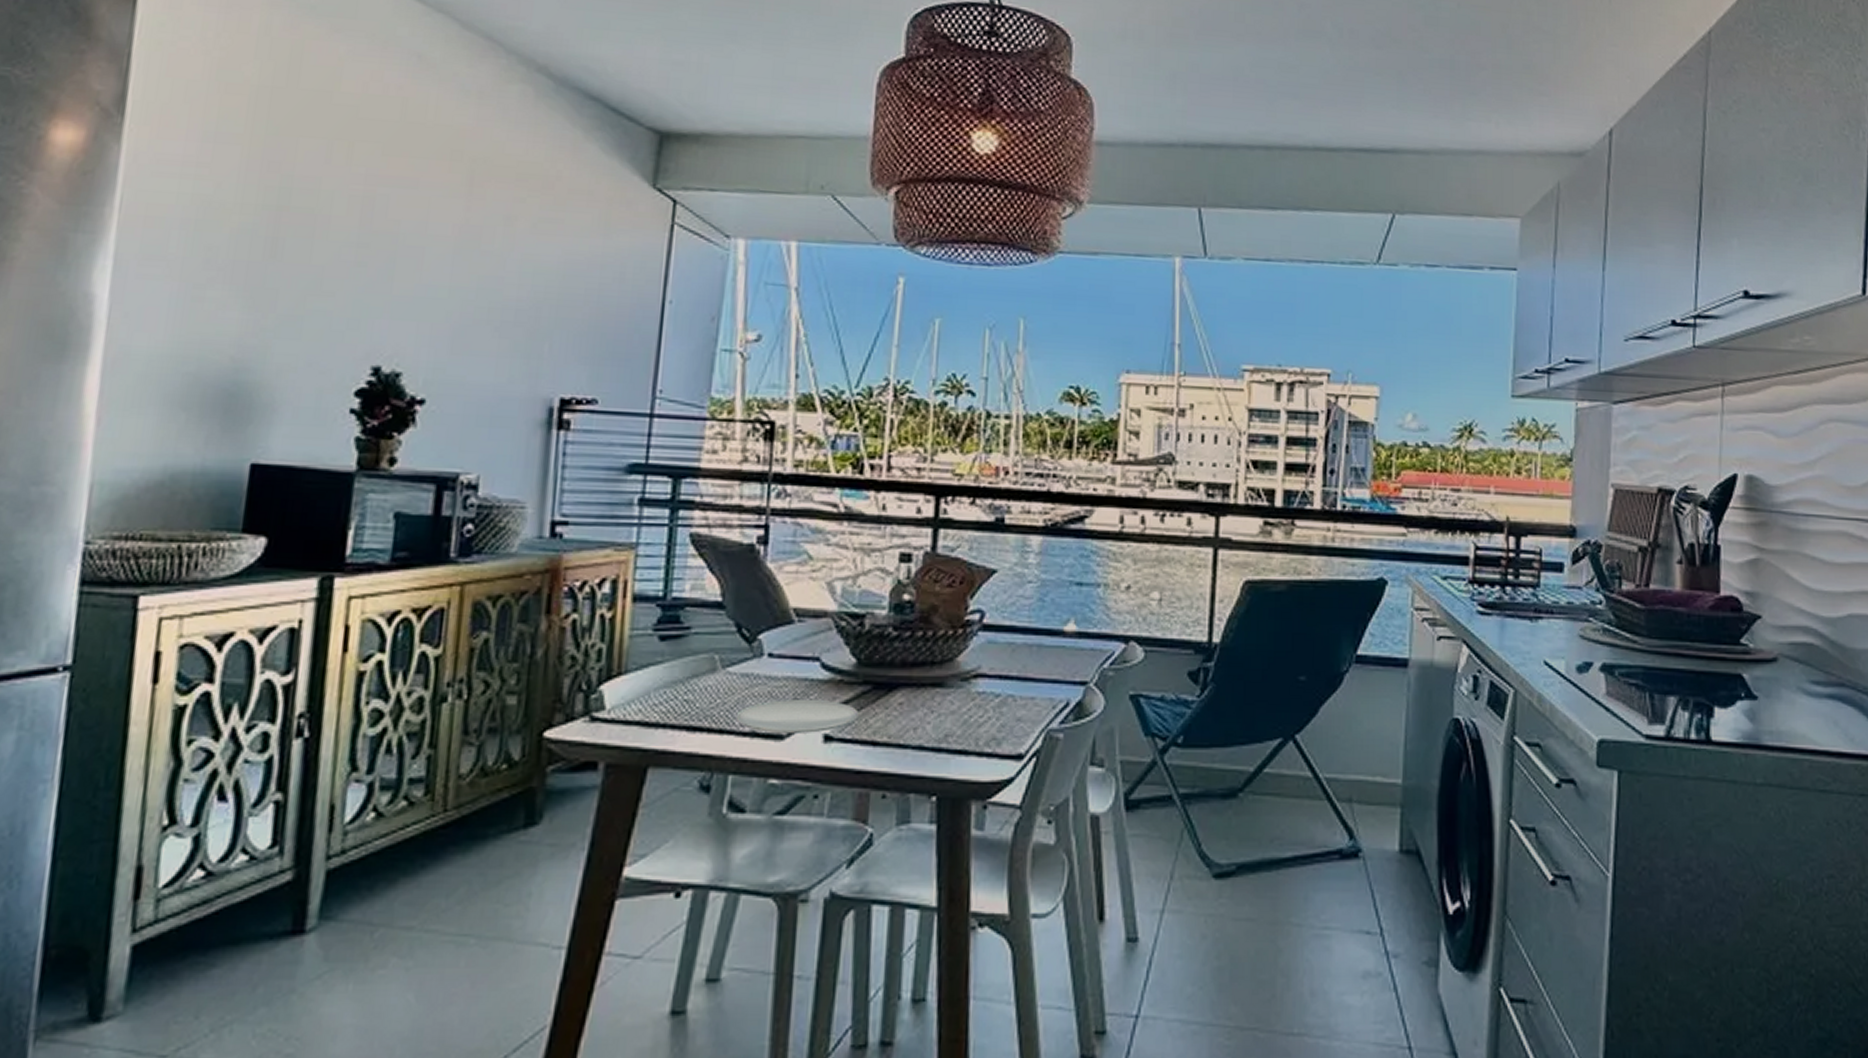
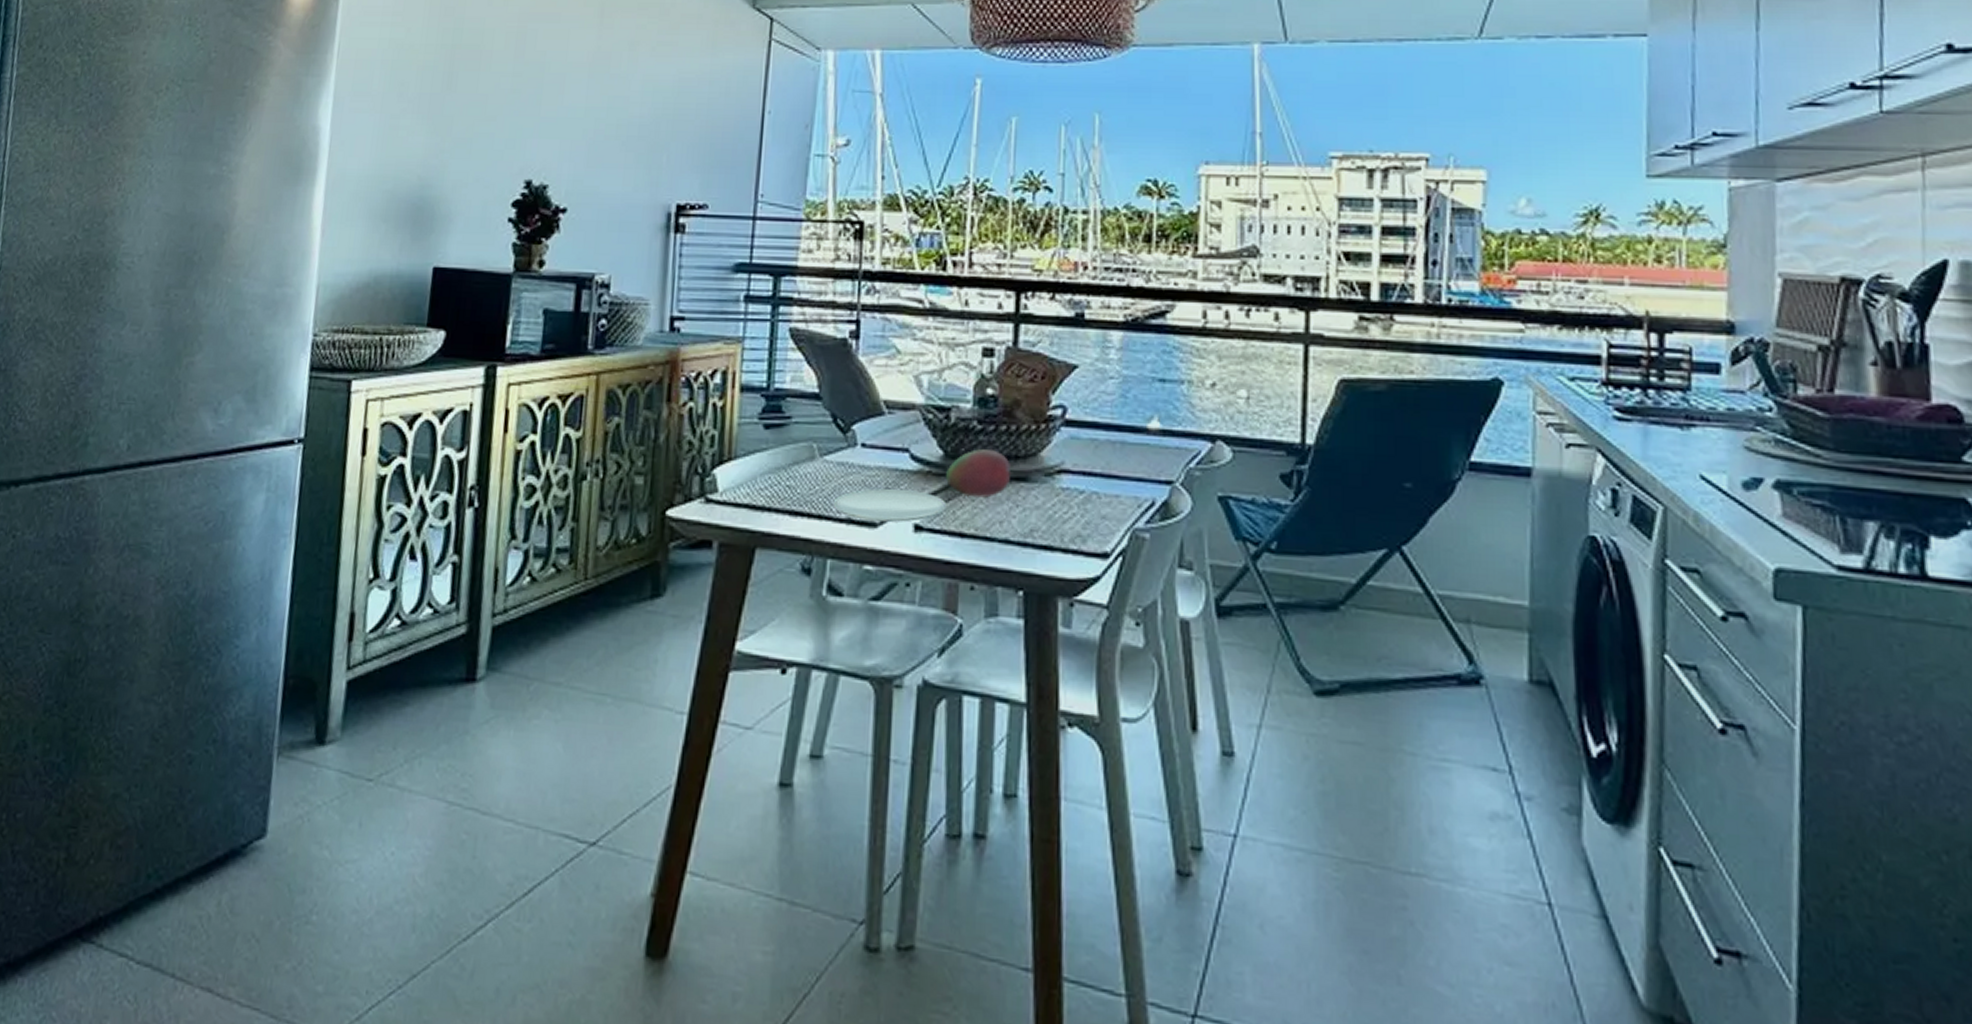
fruit: none [859,656,929,705] -> present [946,449,1013,498]

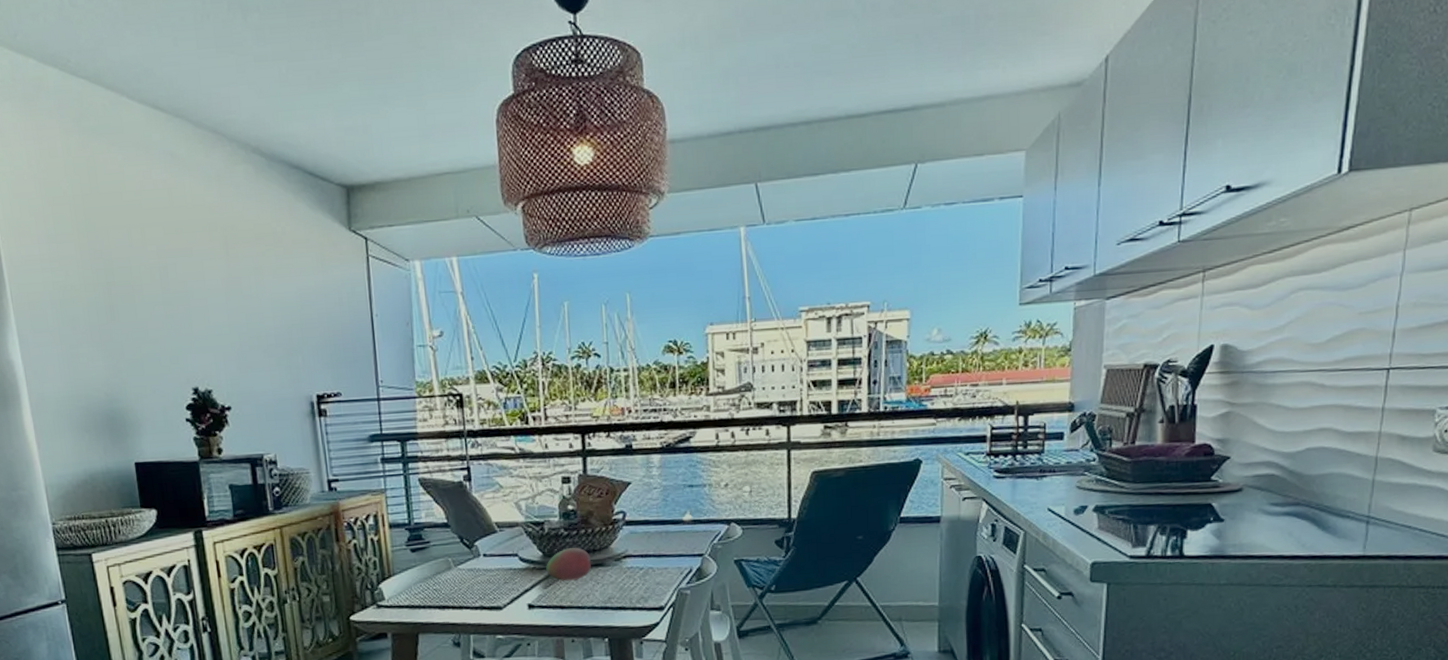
plate: present [833,488,947,522] -> none [469,582,549,606]

